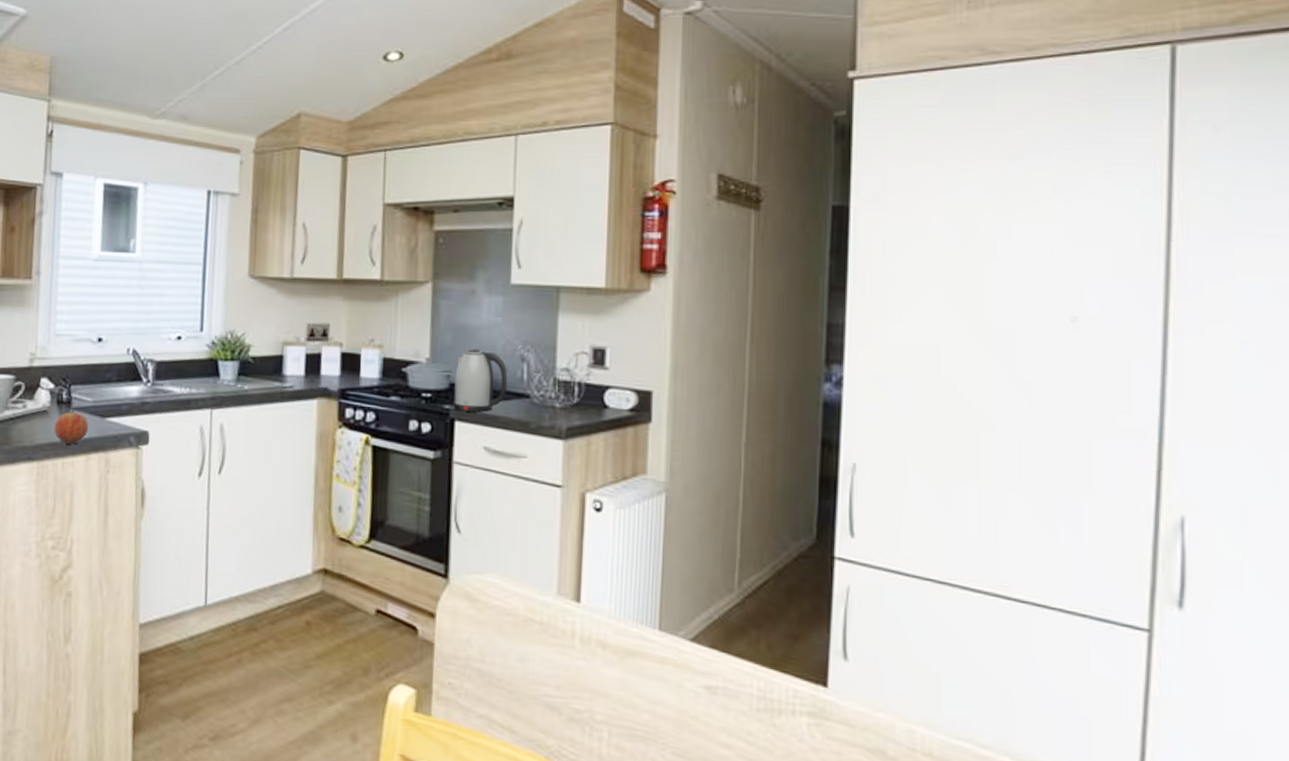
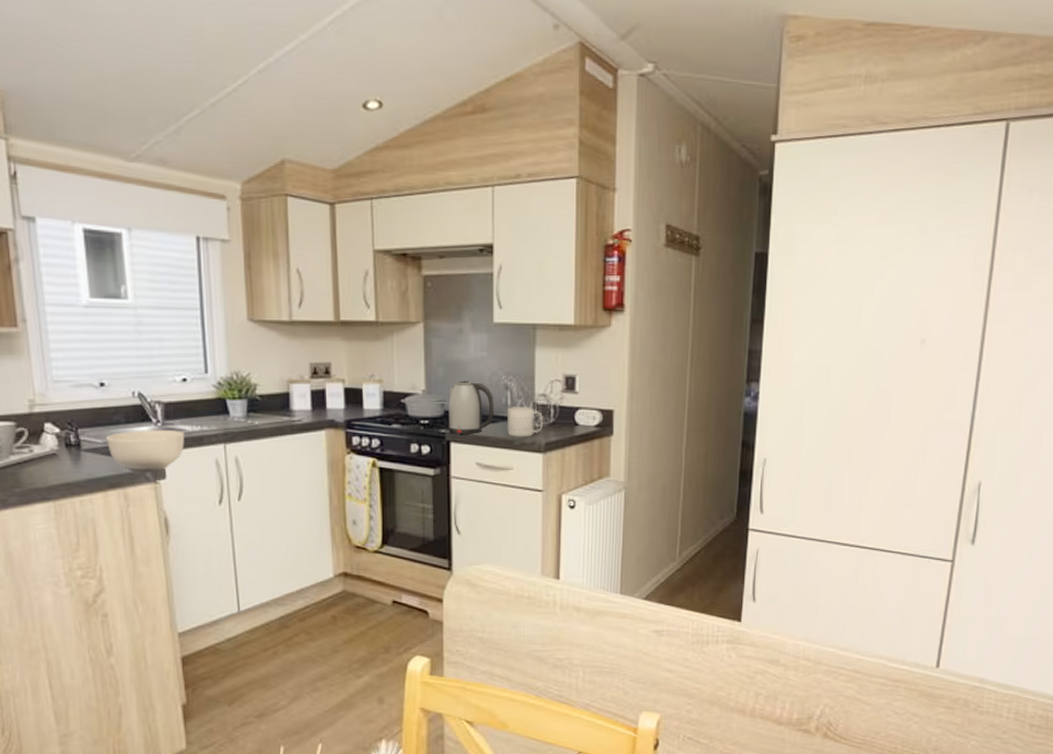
fruit: present [53,408,89,445] -> none [65,450,103,484]
bowl: none [95,390,173,436] -> present [105,430,185,473]
mug: none [522,381,566,420] -> present [507,406,544,438]

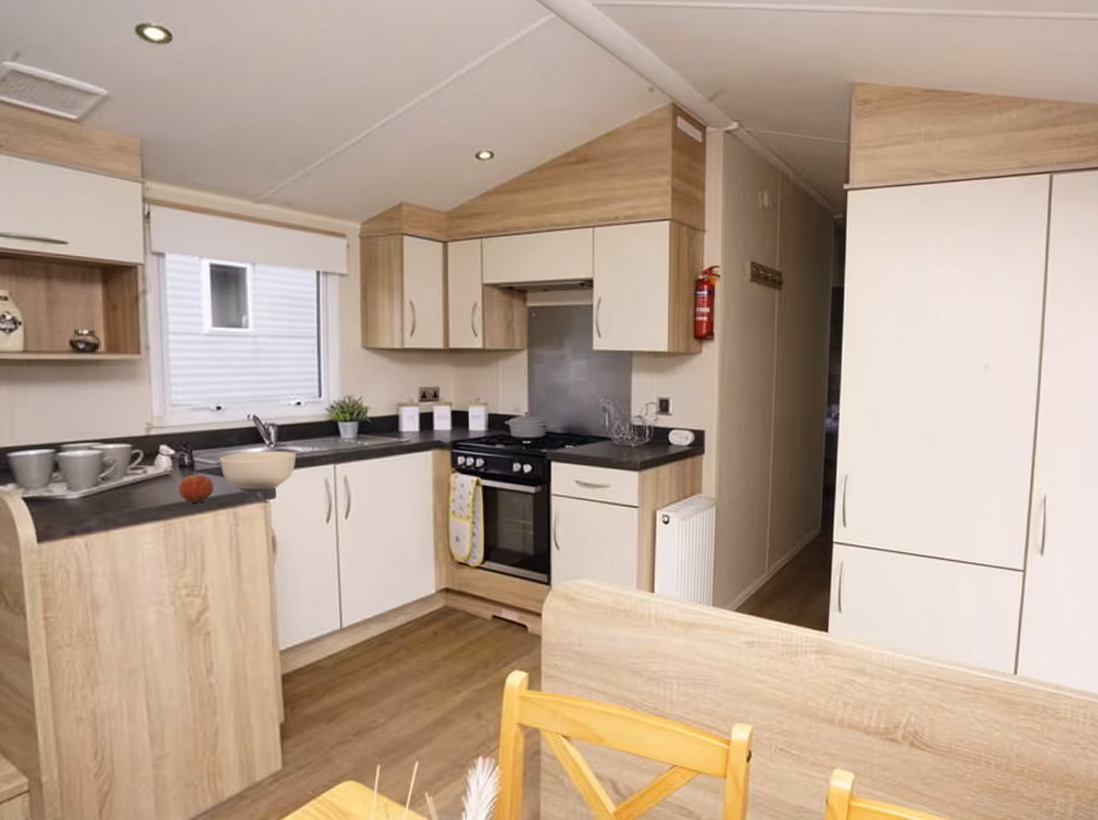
fruit: none [65,450,103,484] -> present [178,471,215,503]
kettle: present [448,380,495,434] -> none [549,403,593,454]
mug: present [507,406,544,438] -> none [605,427,640,457]

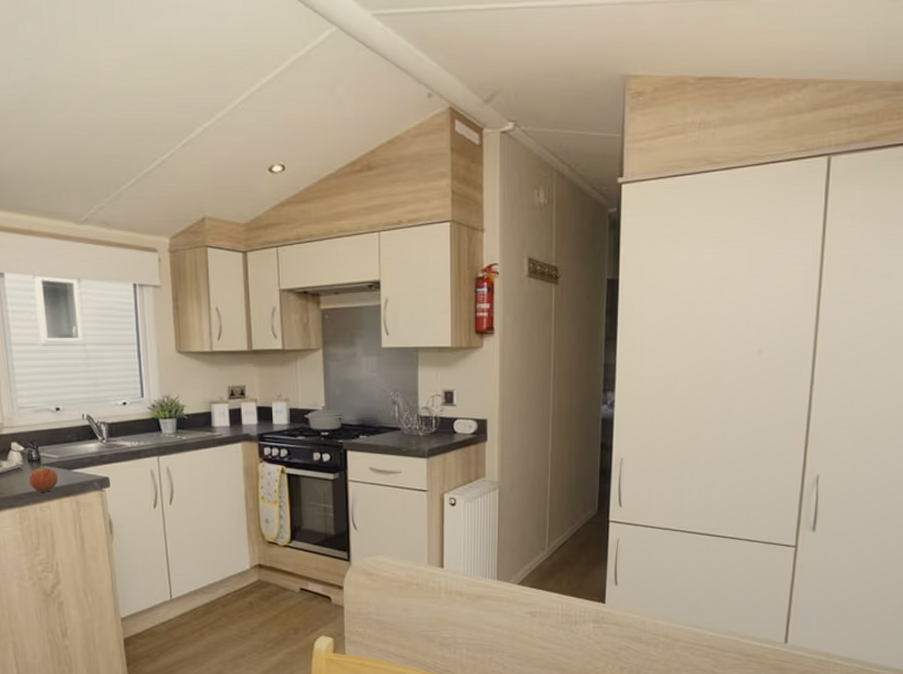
bowl: present [219,451,297,492] -> none [61,446,126,482]

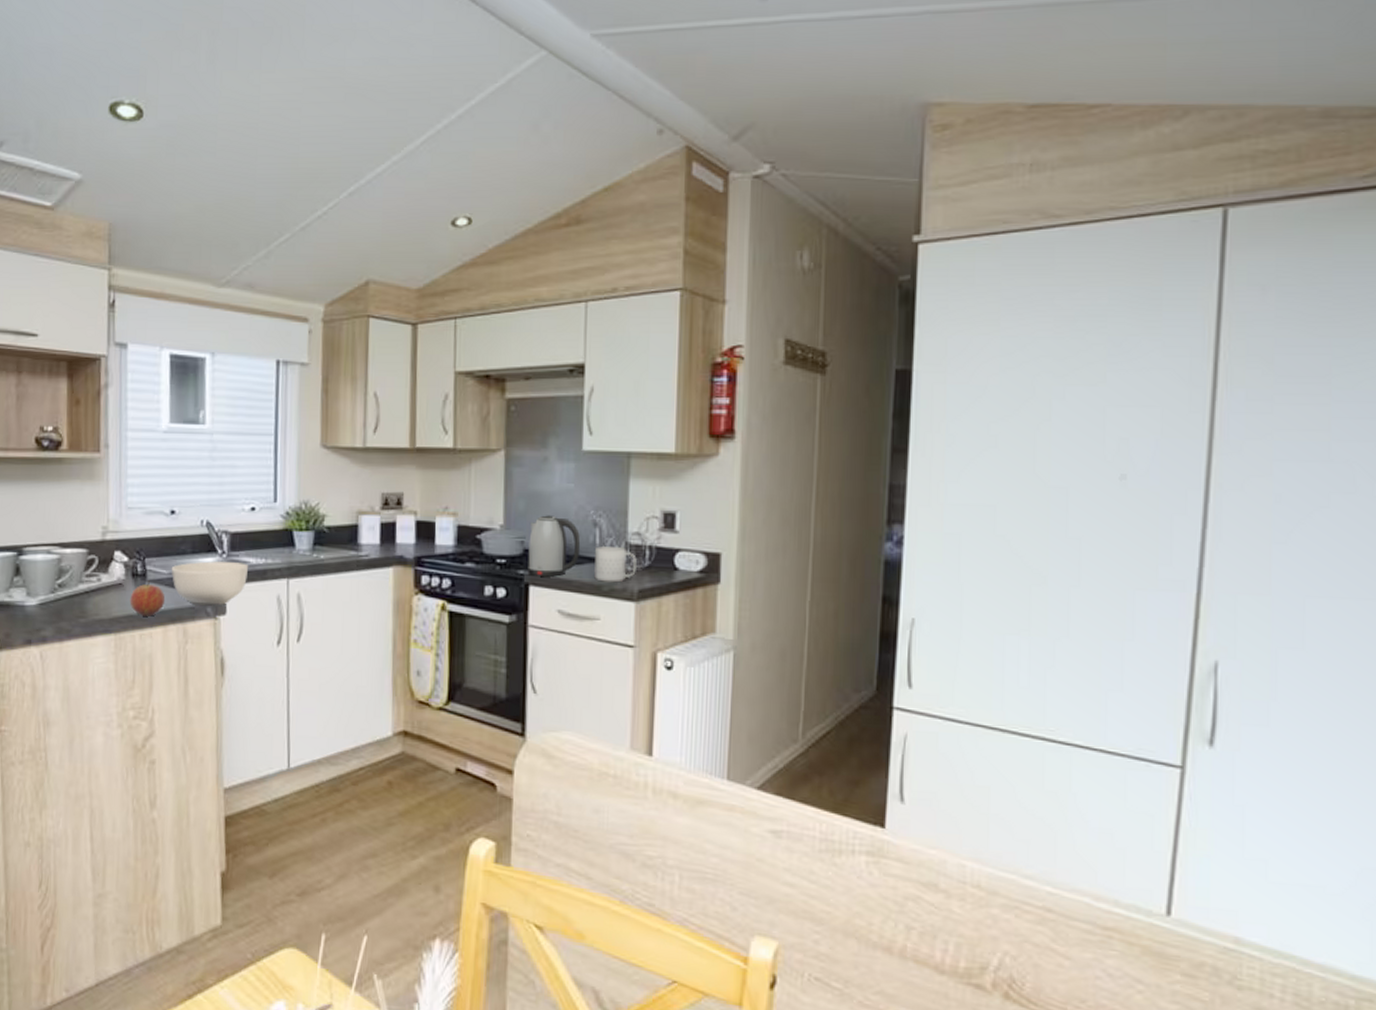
bowl: none [61,446,126,482] -> present [171,561,249,607]
kettle: none [345,397,384,444] -> present [527,515,581,577]
mug: none [395,418,427,445] -> present [594,545,638,583]

